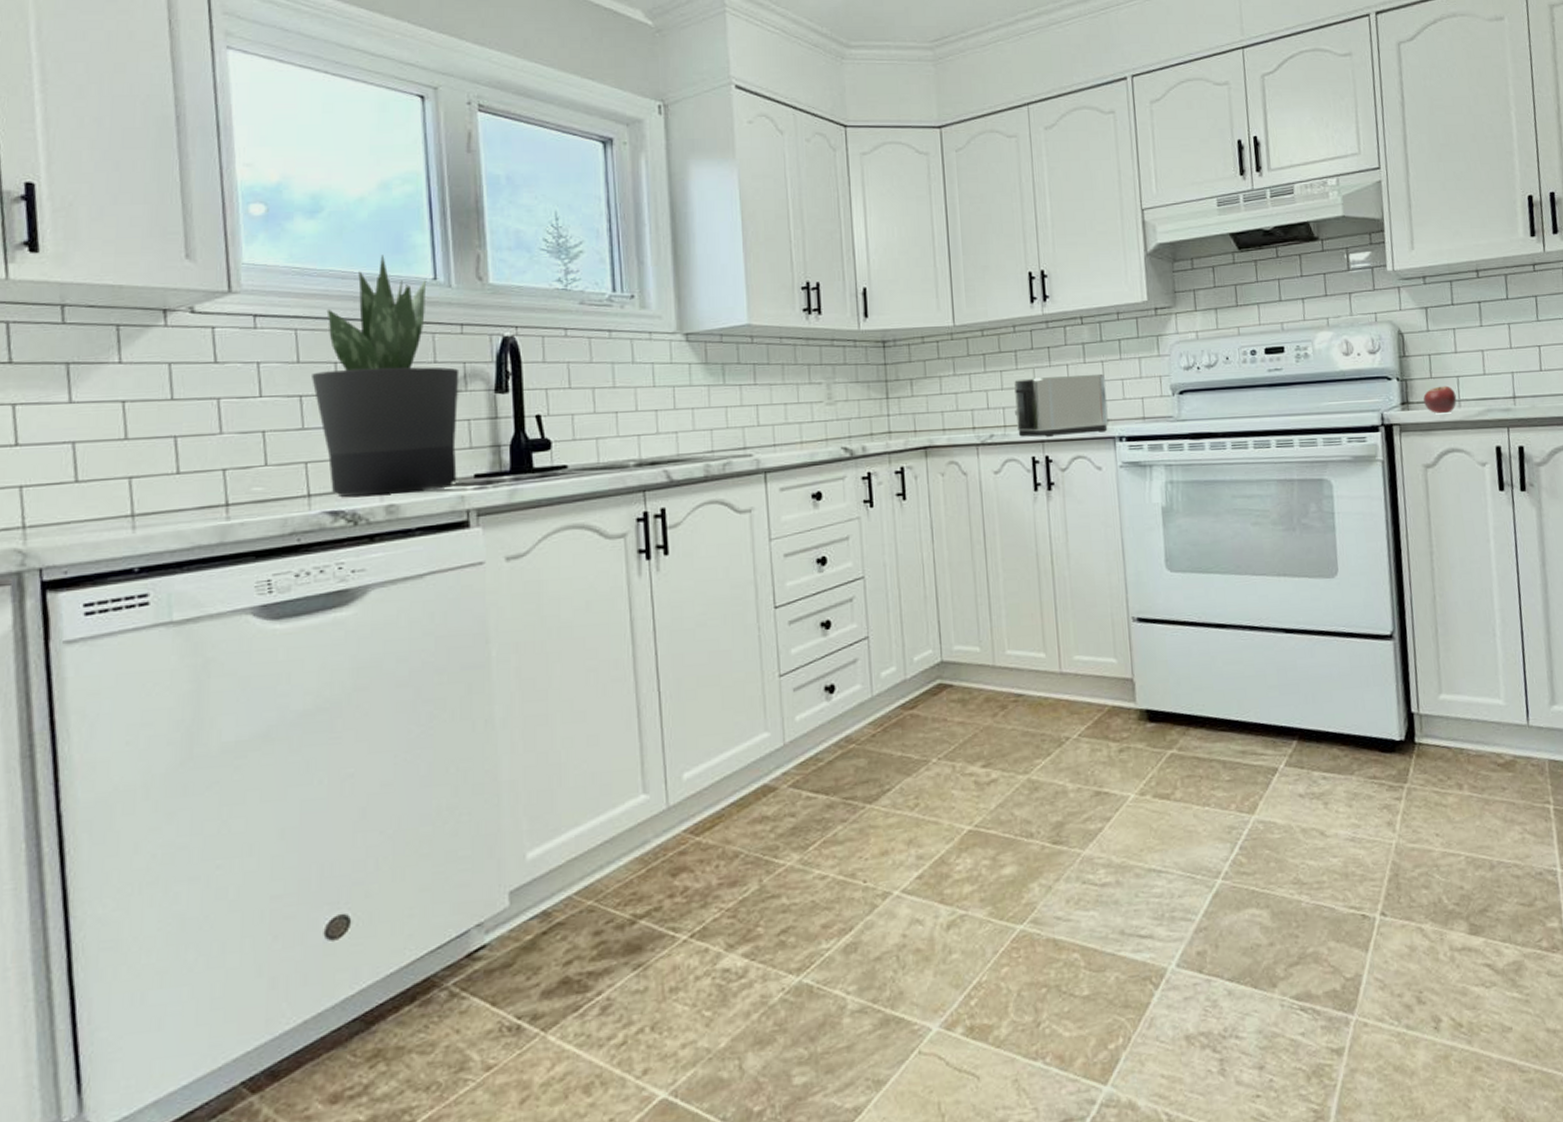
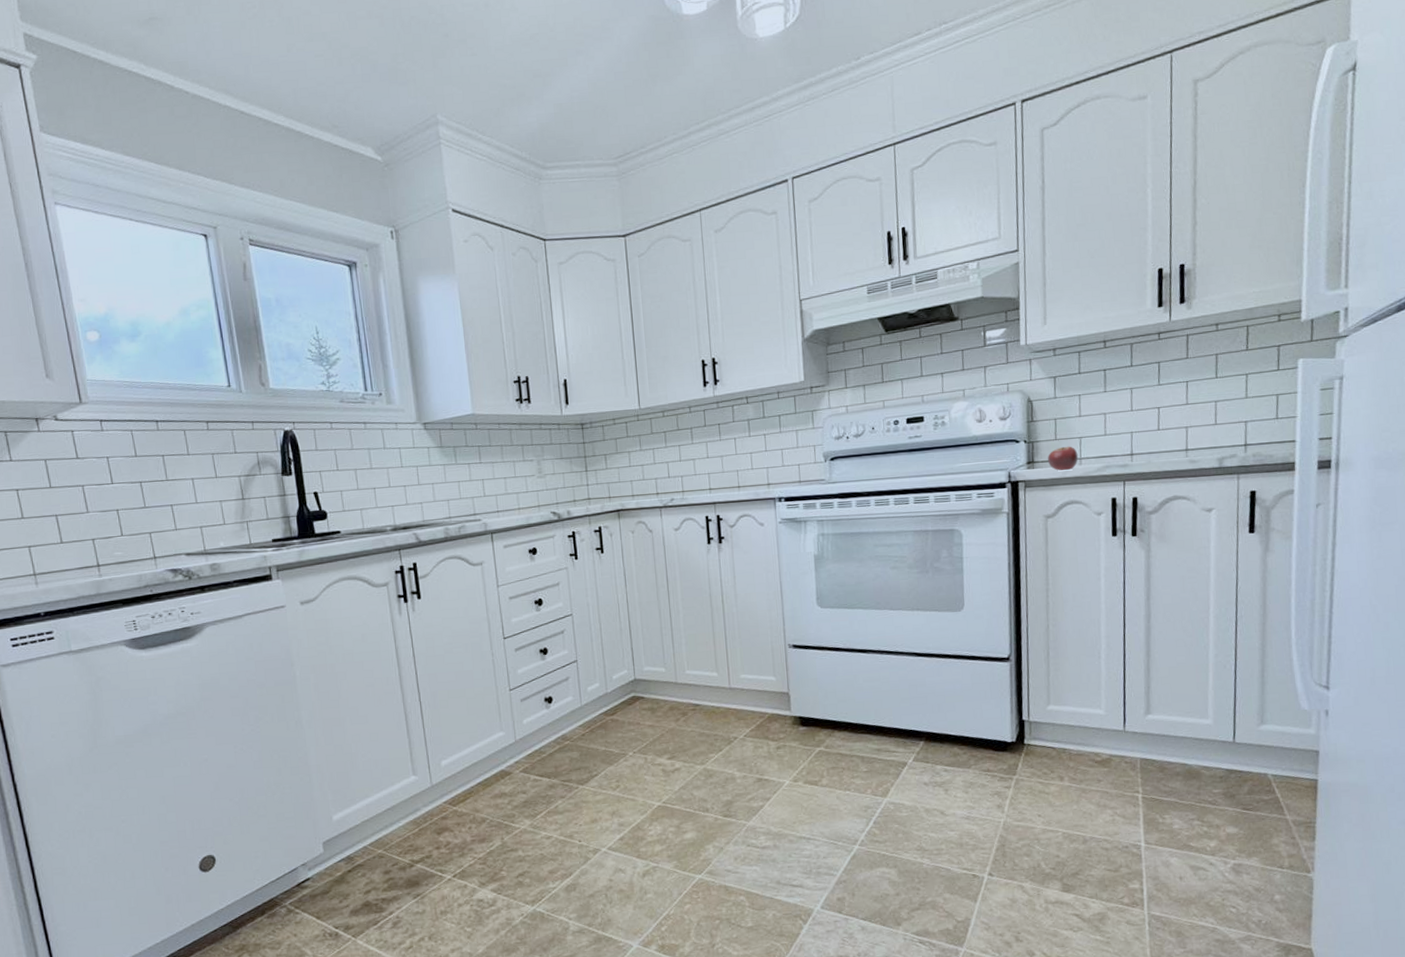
planter: present [312,255,460,497] -> none [147,368,260,558]
toaster: present [1014,373,1109,438] -> none [690,445,770,500]

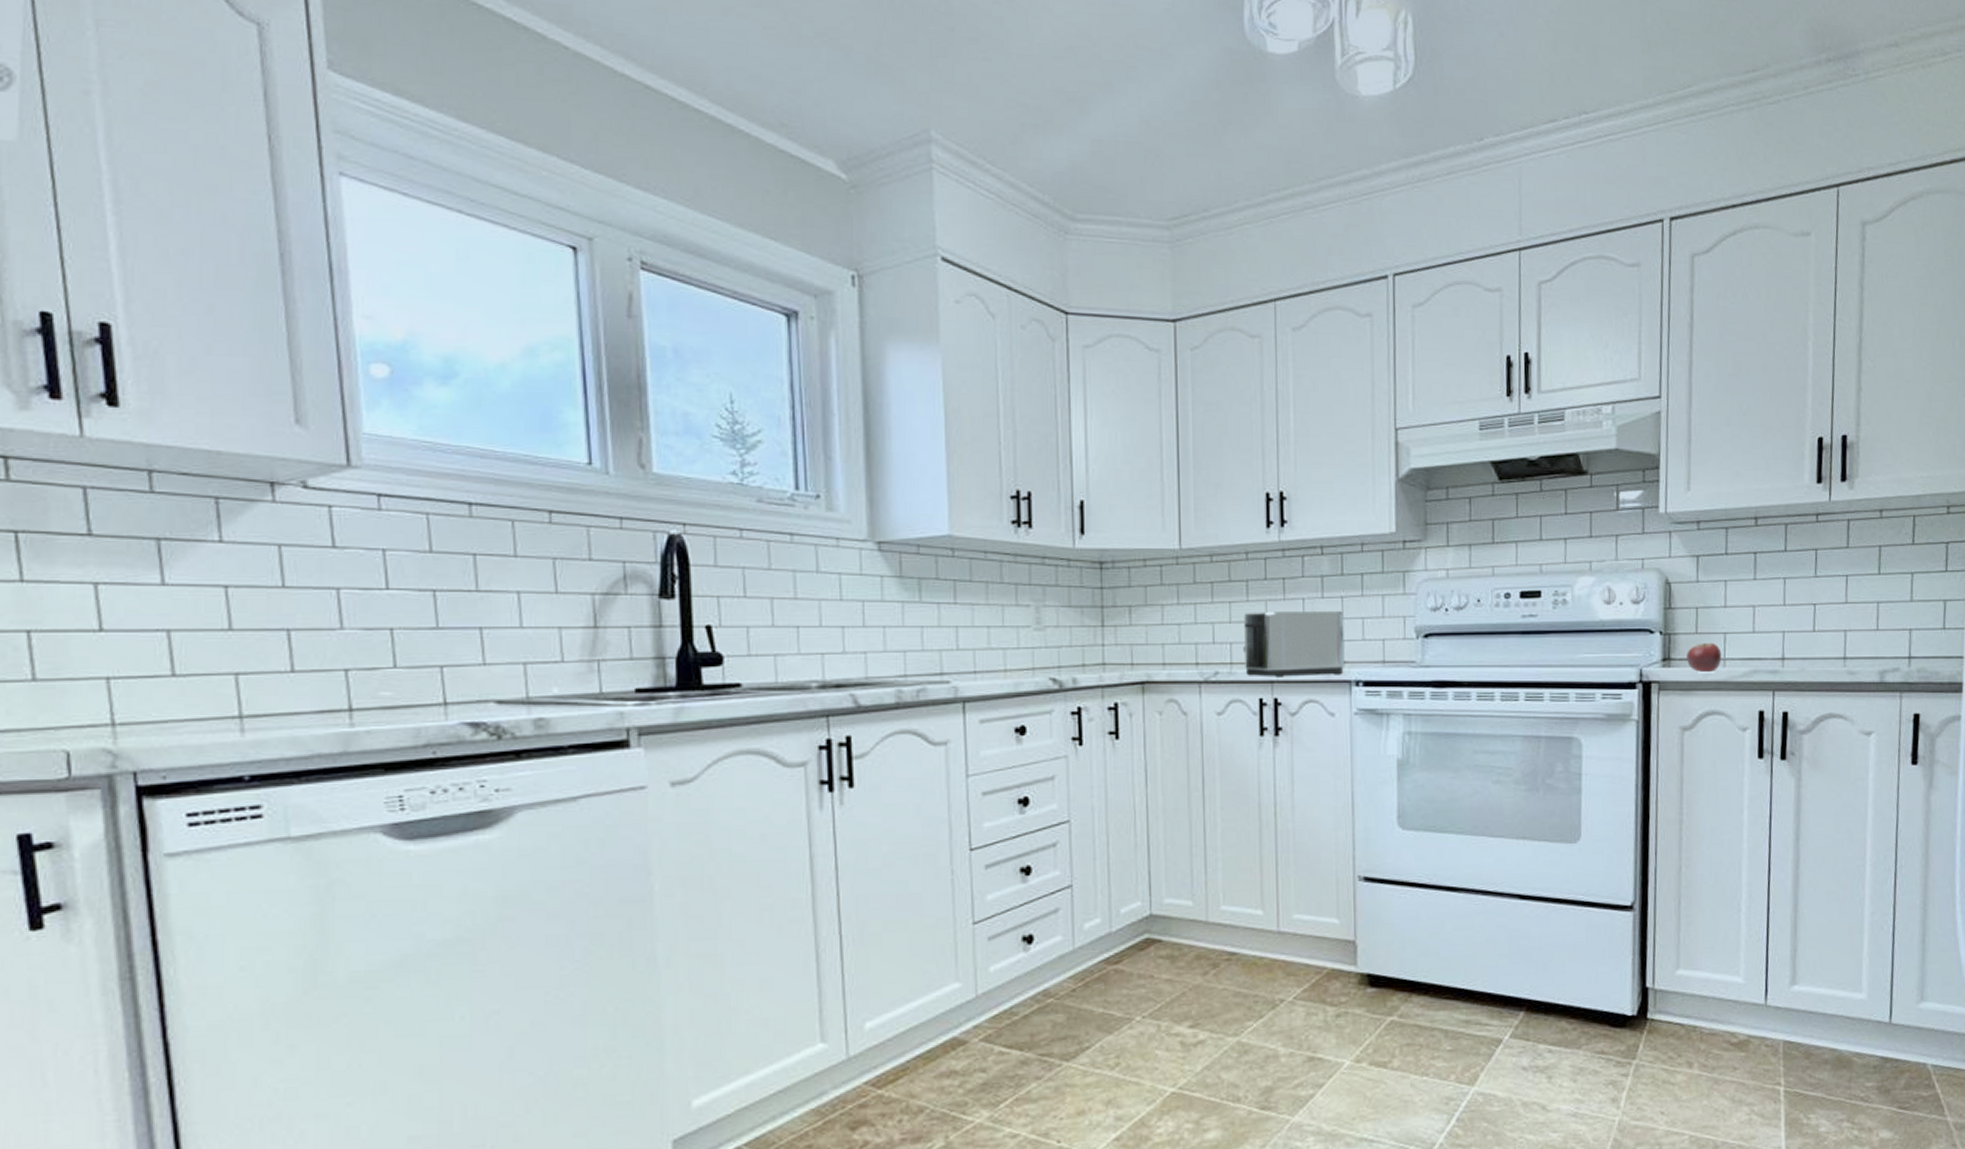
toaster: none [690,445,770,500] -> present [1243,610,1345,679]

